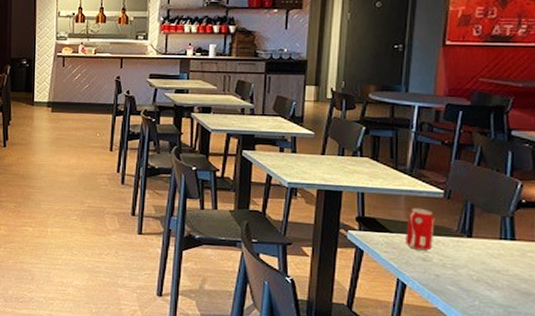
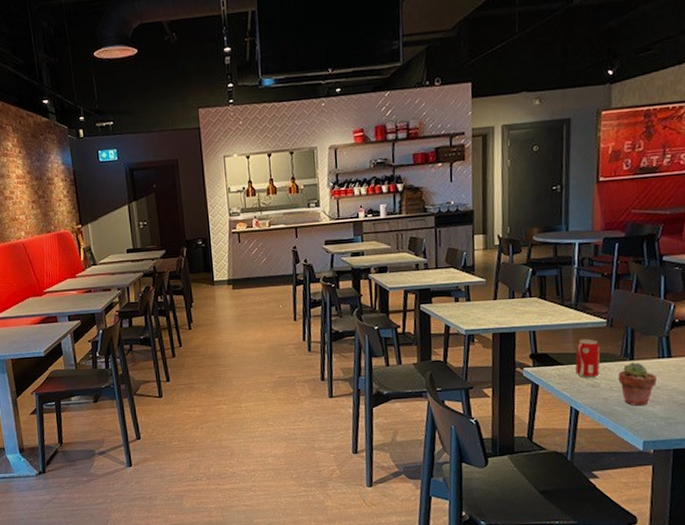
potted succulent: none [453,240,497,290] -> present [618,362,657,407]

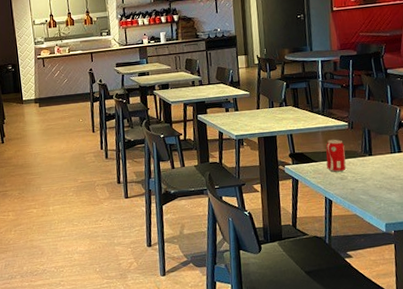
potted succulent: present [618,362,657,407] -> none [360,157,392,194]

